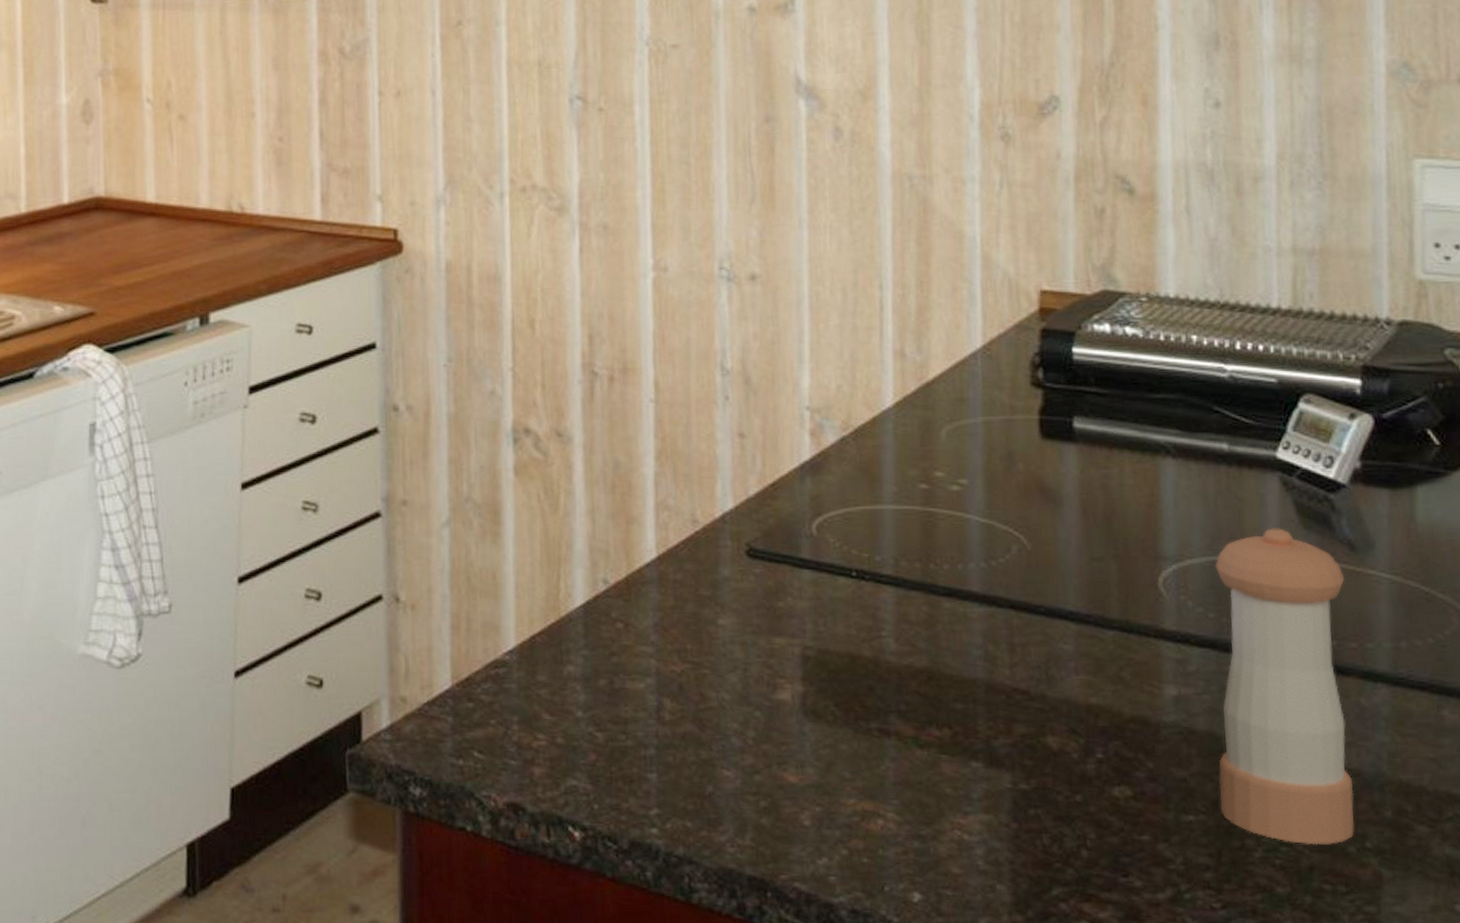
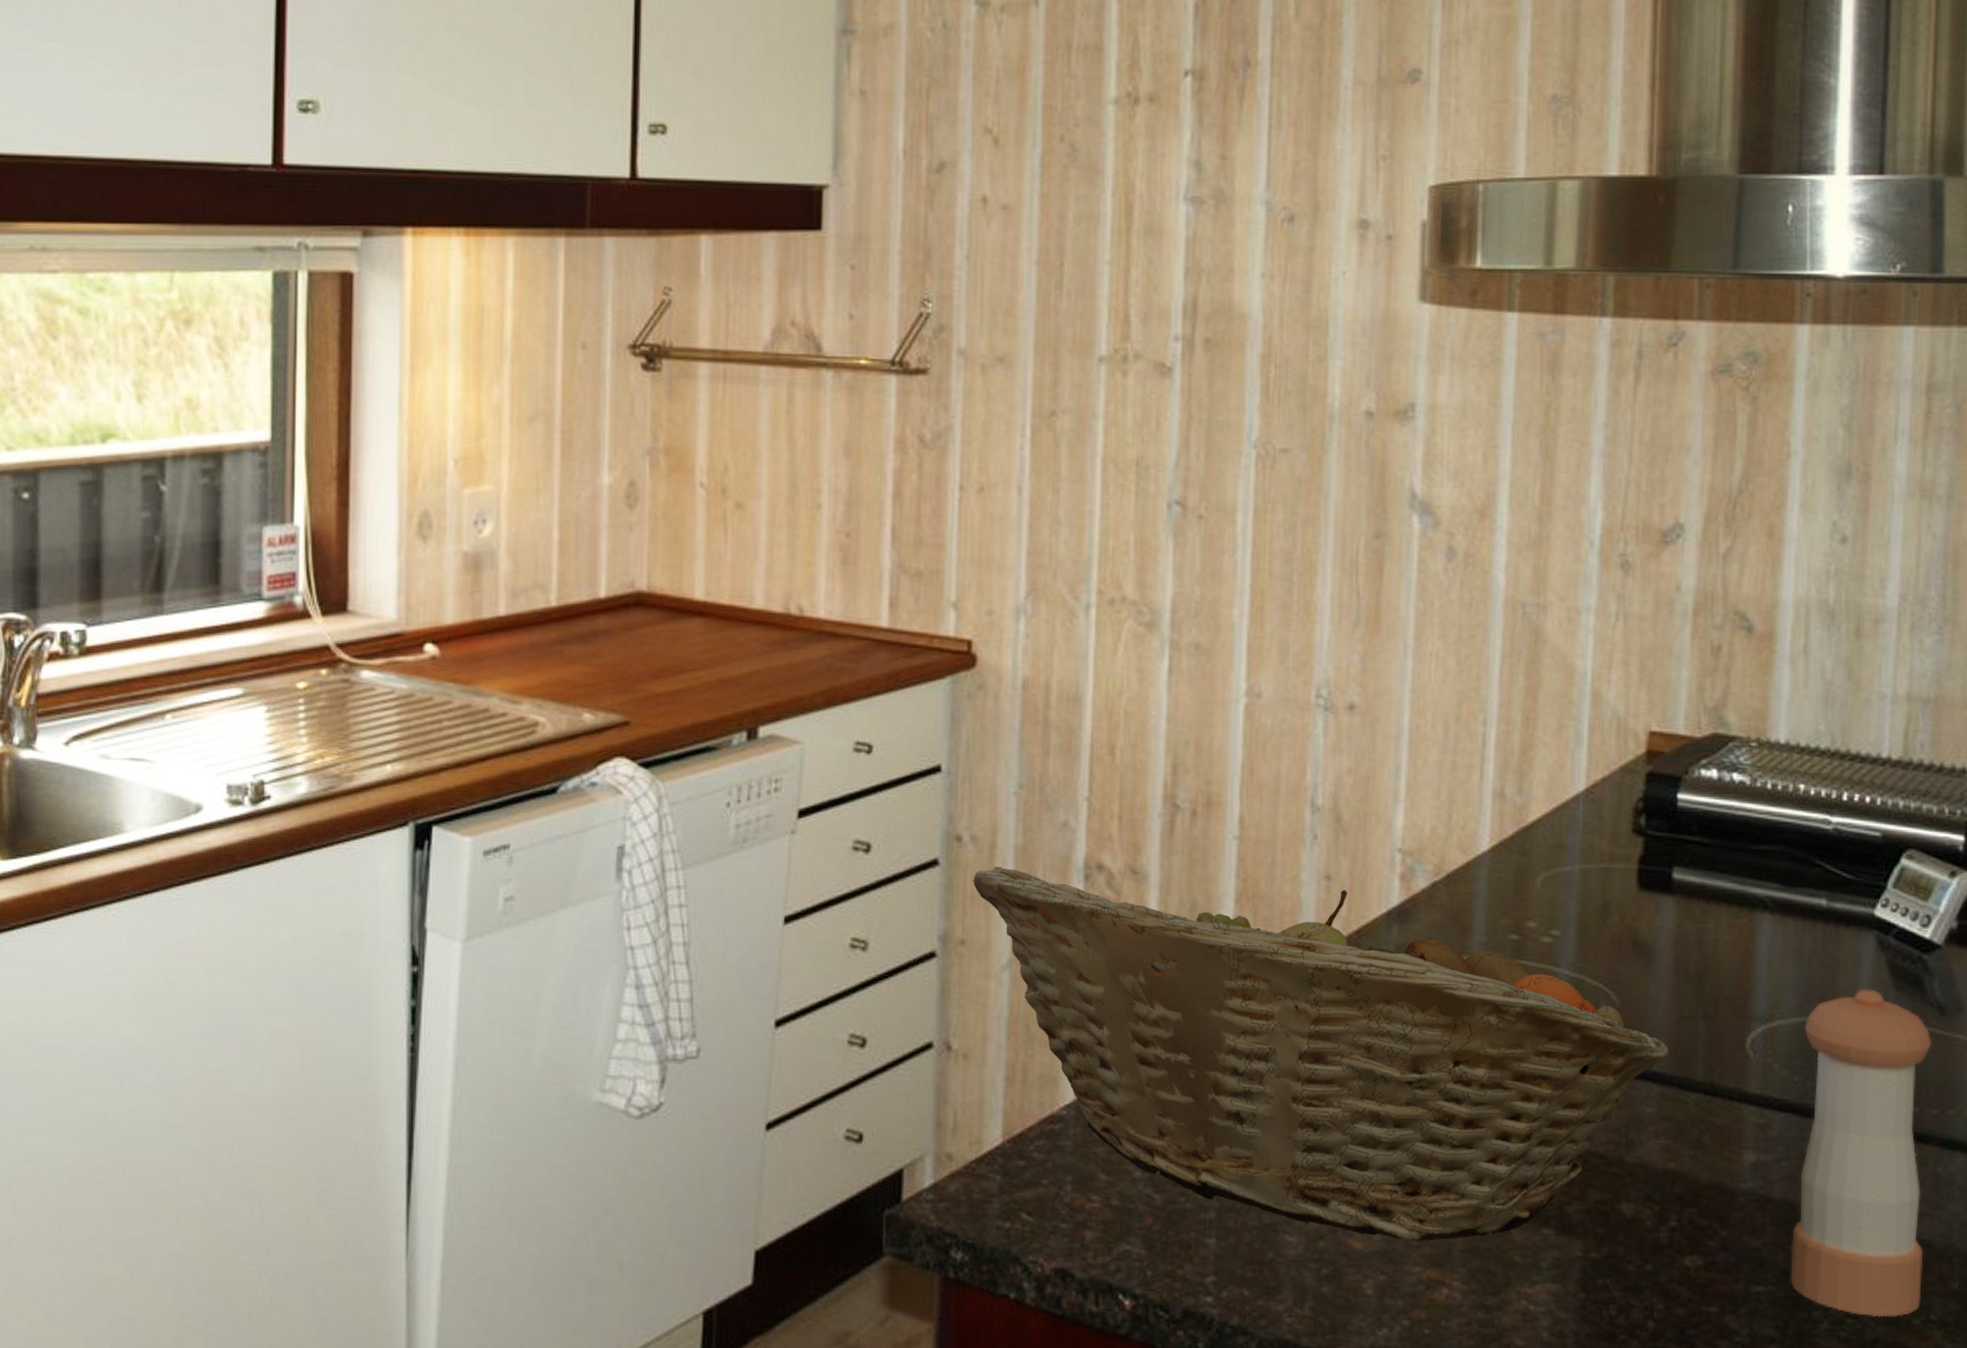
fruit basket: none [411,432,1084,775] -> present [973,866,1670,1242]

